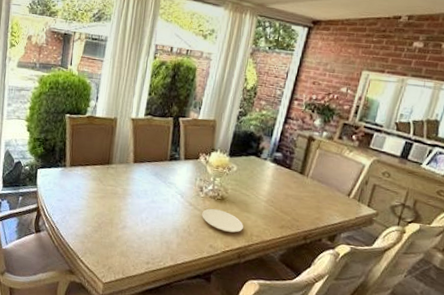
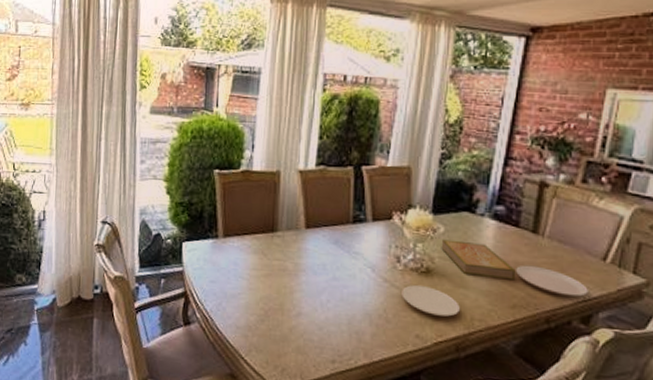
decorative box: none [233,176,286,208] -> present [441,239,516,280]
plate: none [286,197,336,222] -> present [516,265,588,298]

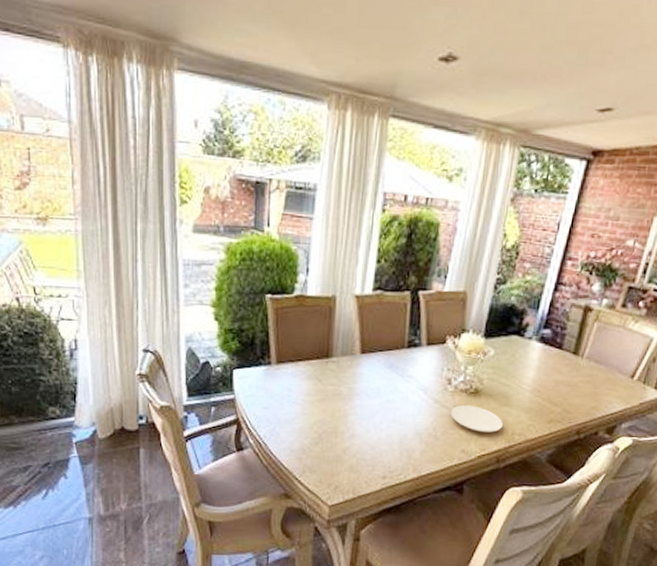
decorative box: present [441,239,516,280] -> none [490,362,556,398]
plate: present [516,265,588,298] -> none [555,383,616,412]

